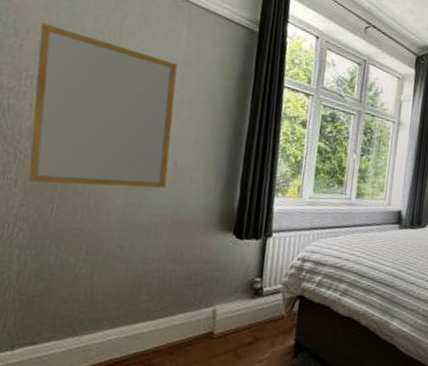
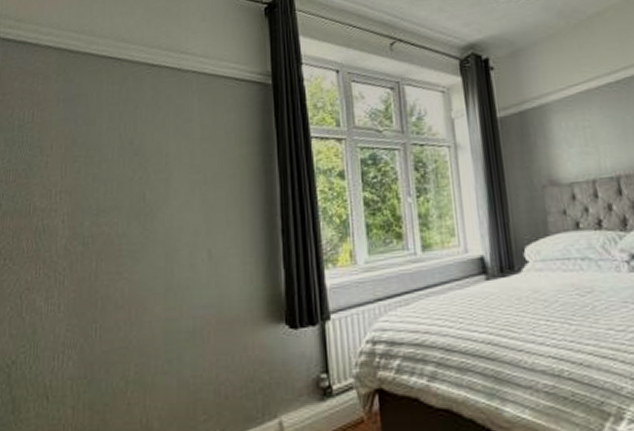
home mirror: present [28,22,178,188] -> none [62,133,204,304]

